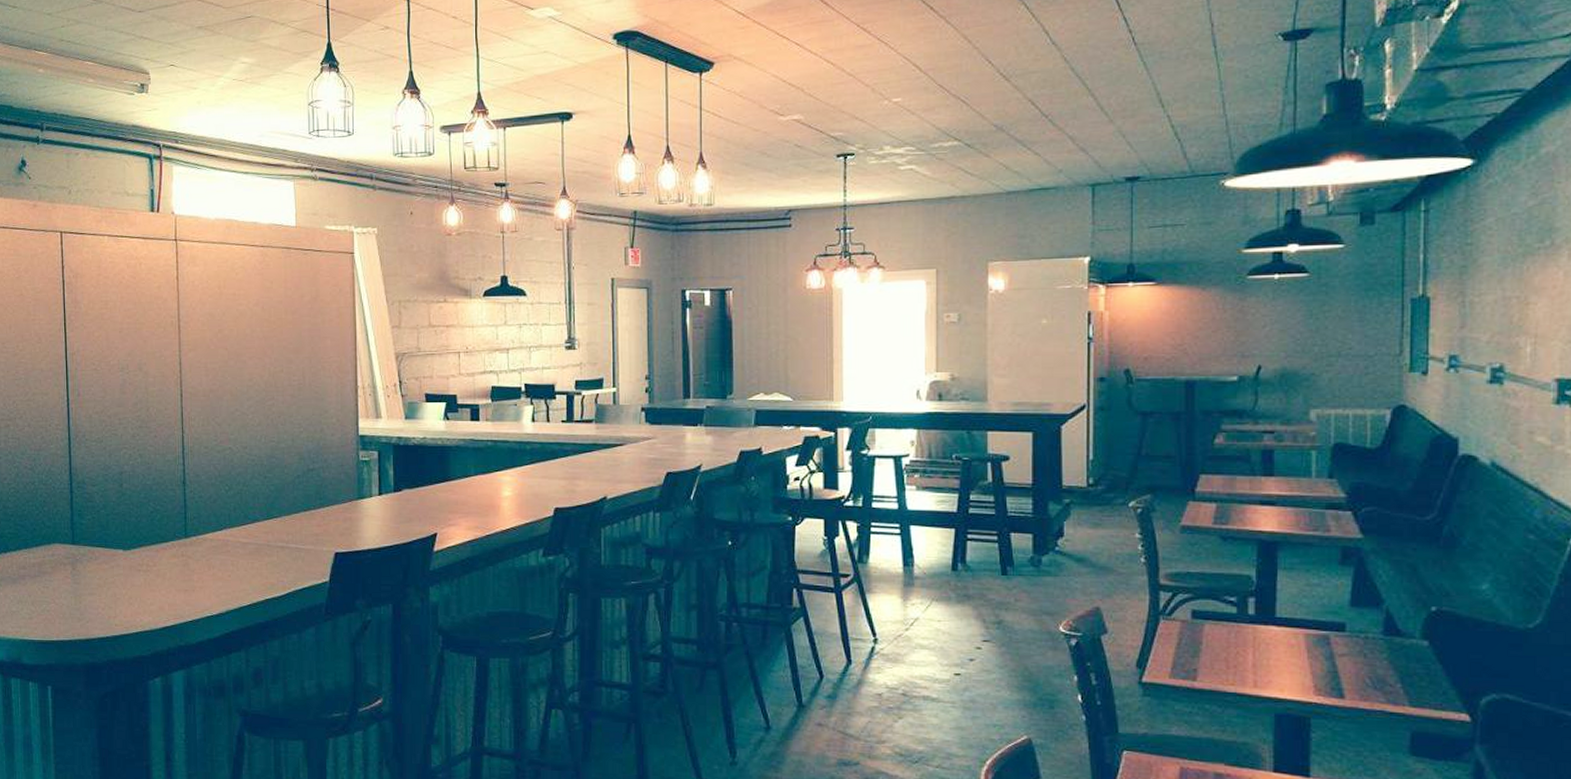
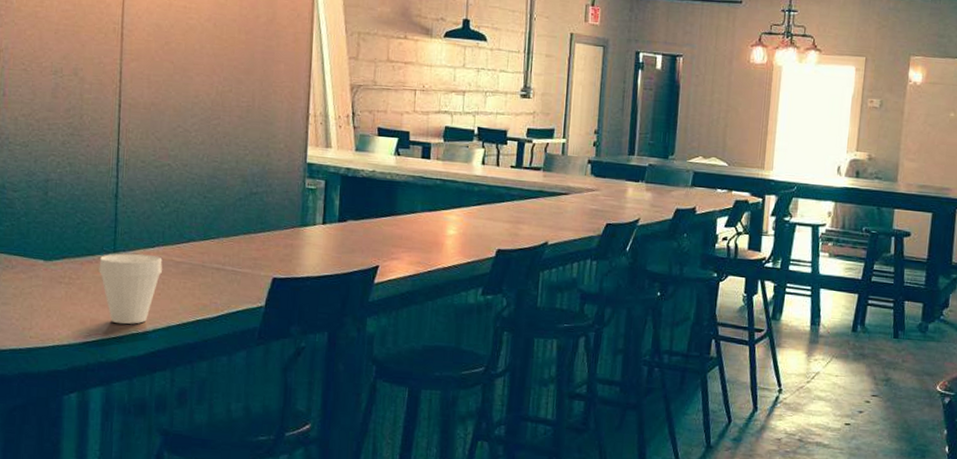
cup: none [172,537,230,608] -> present [99,253,163,325]

